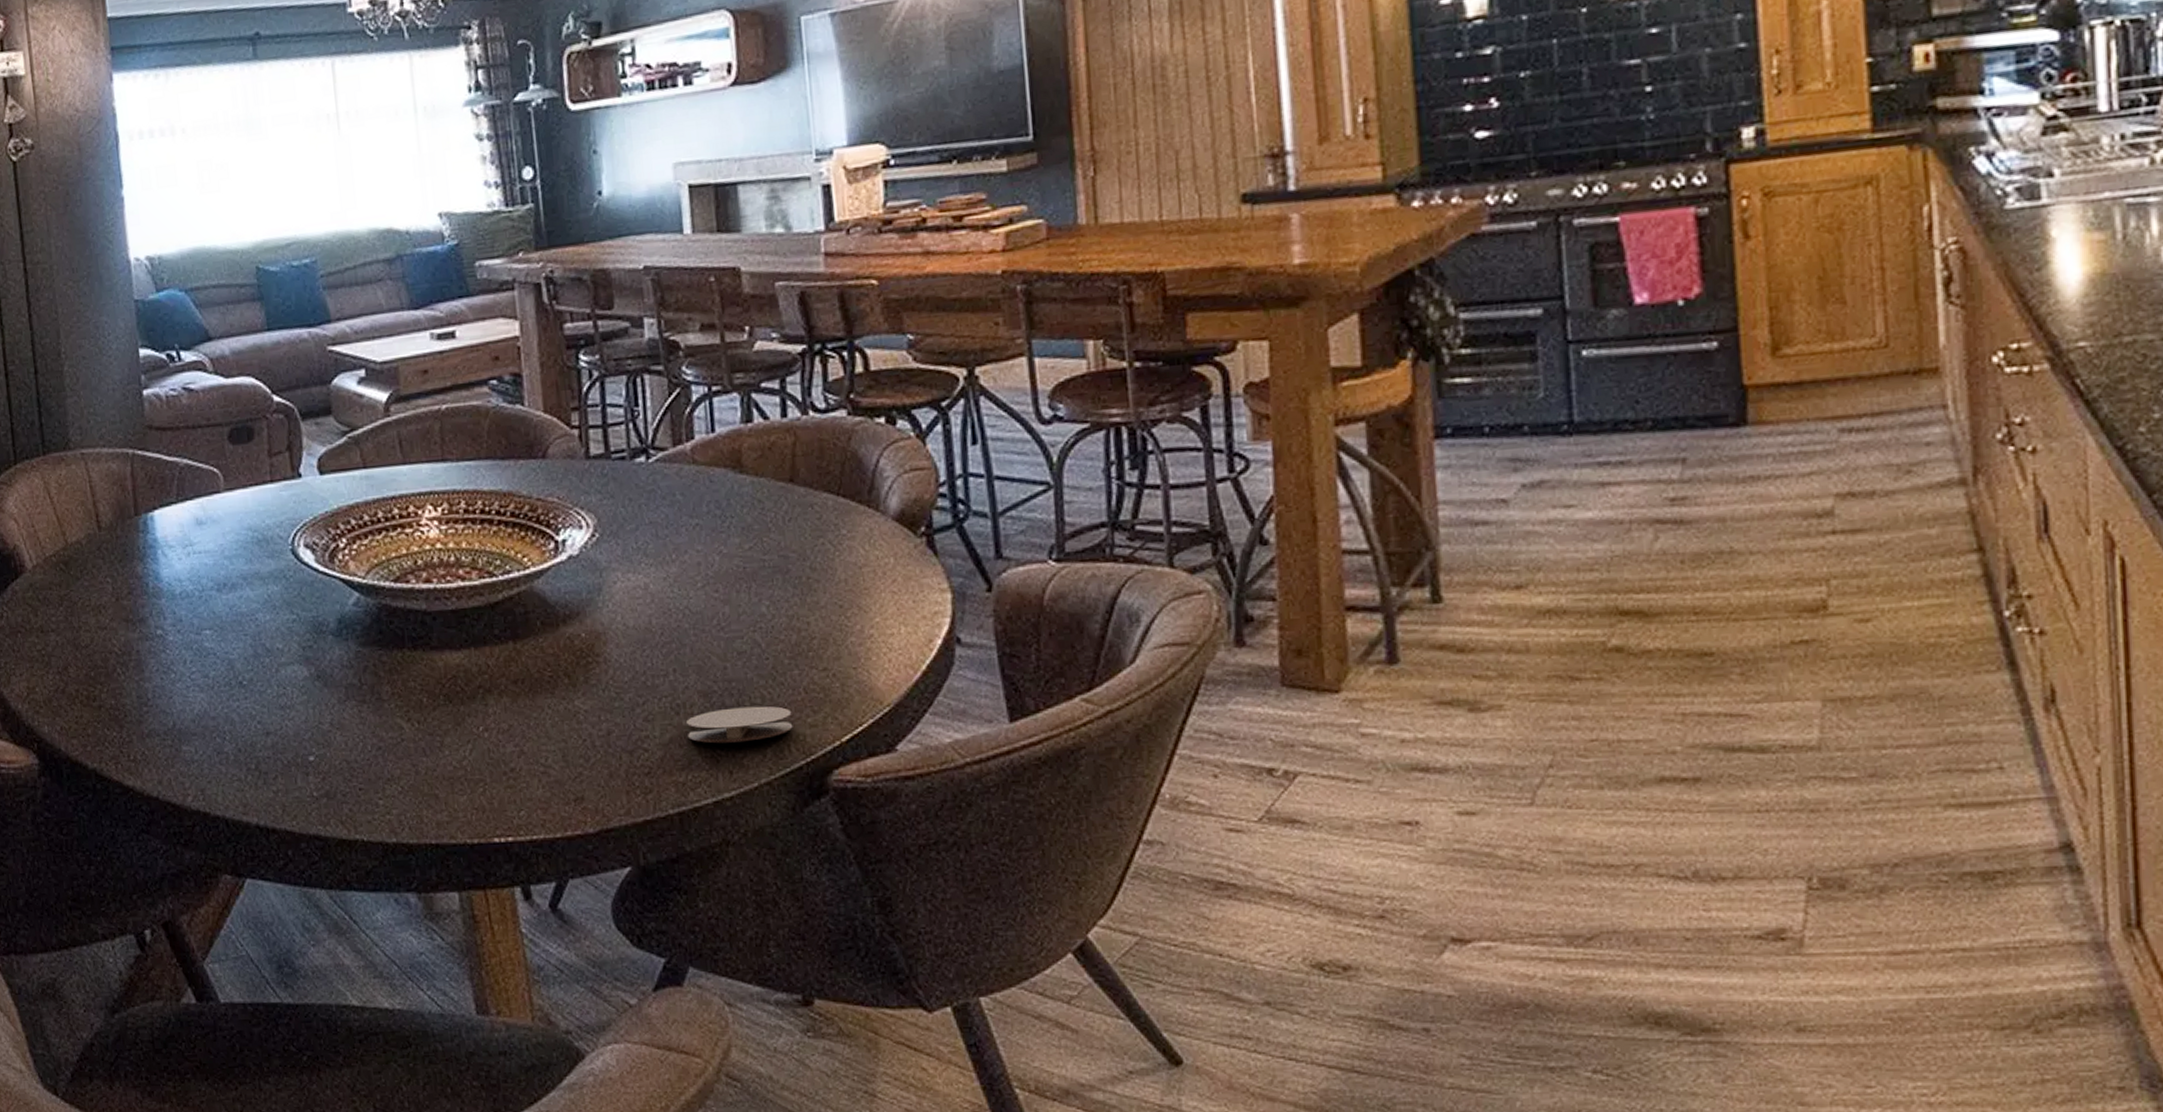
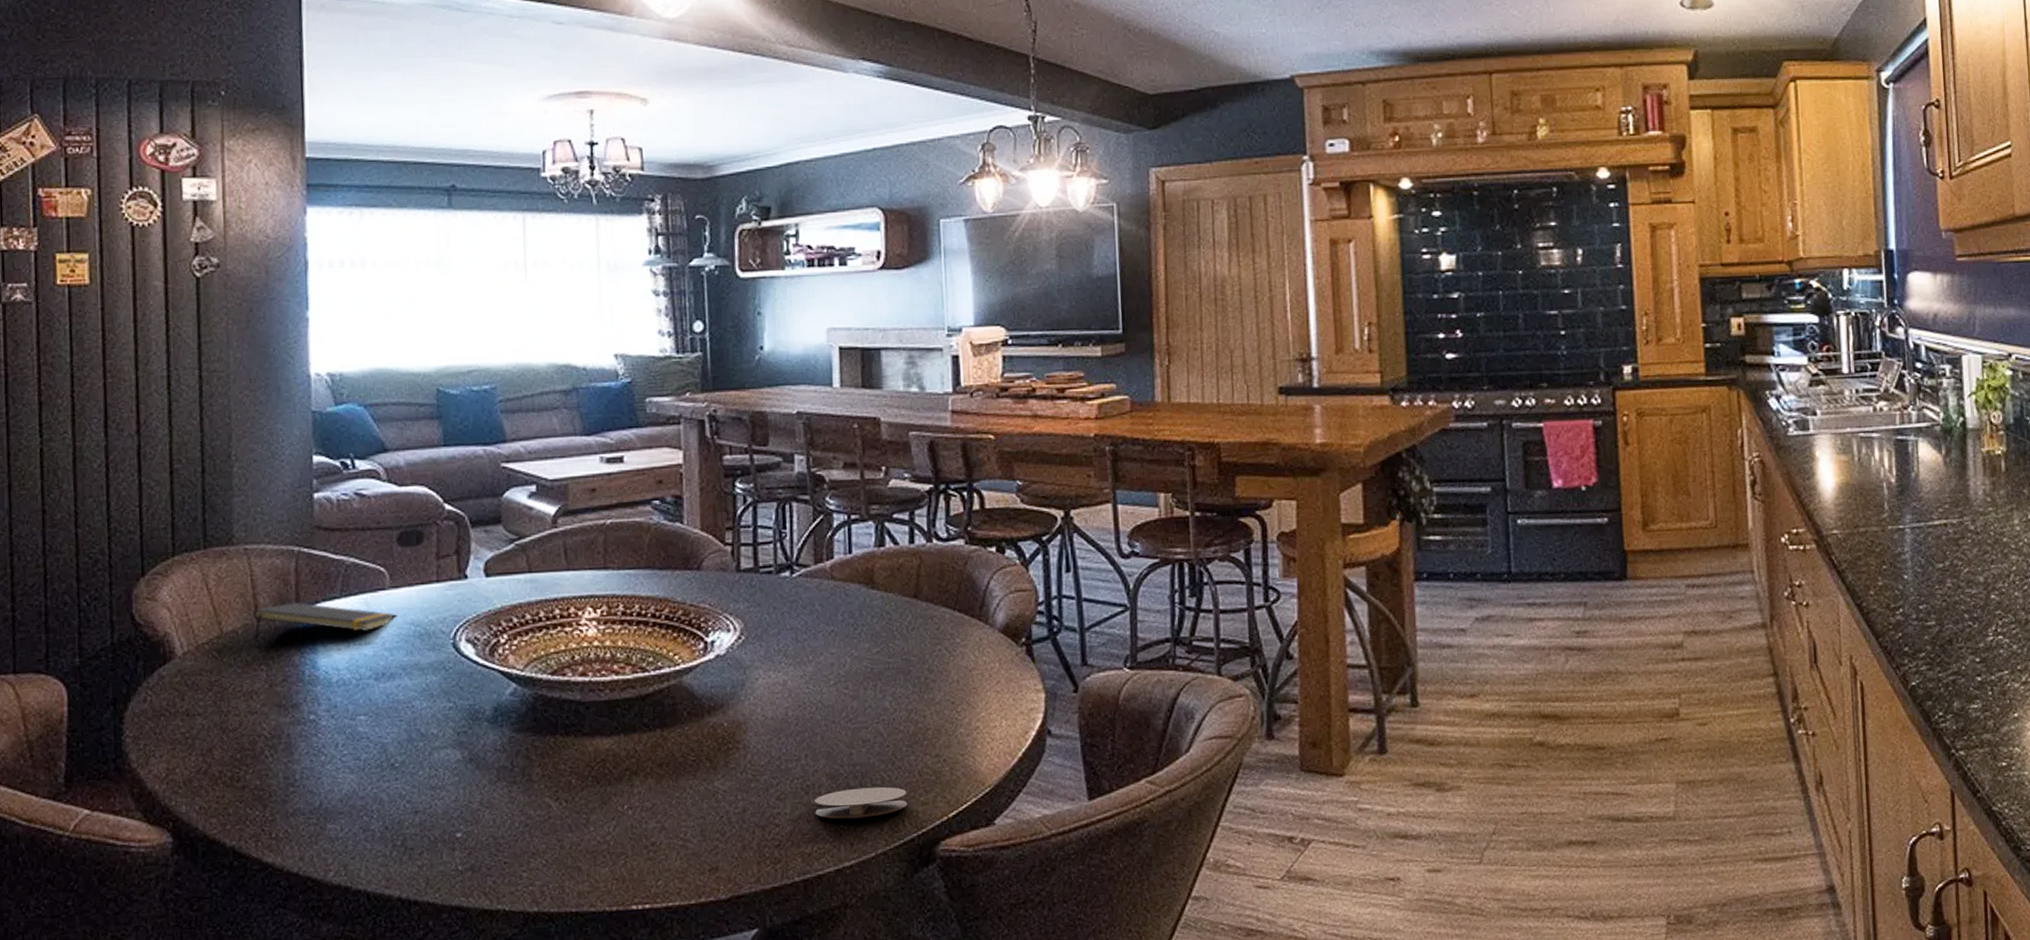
notepad: none [94,509,234,549] -> present [253,603,397,638]

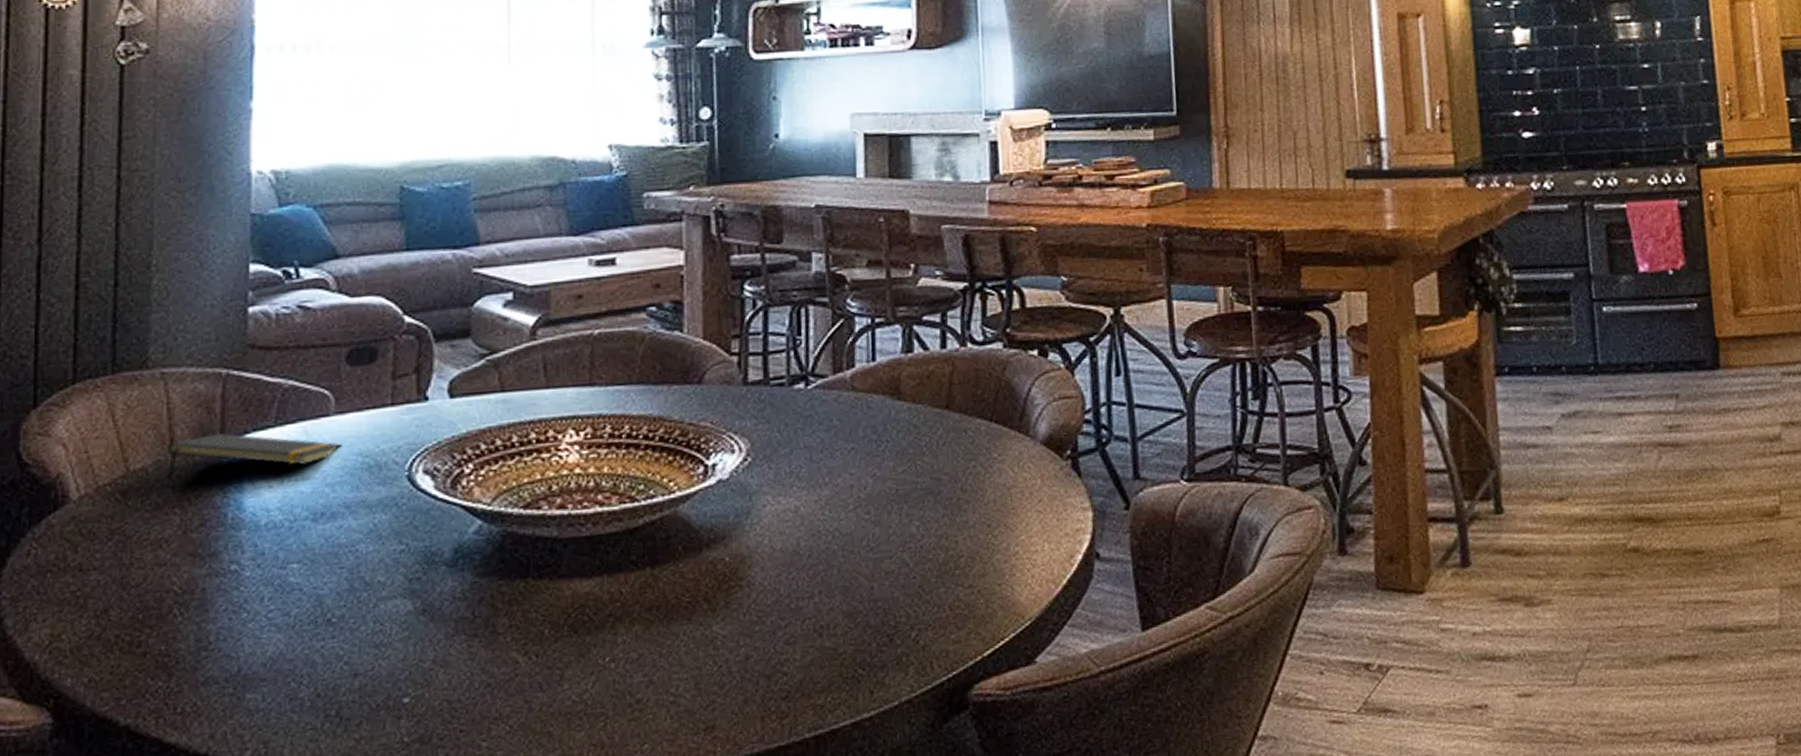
coaster: present [815,786,908,819] -> none [829,624,936,664]

